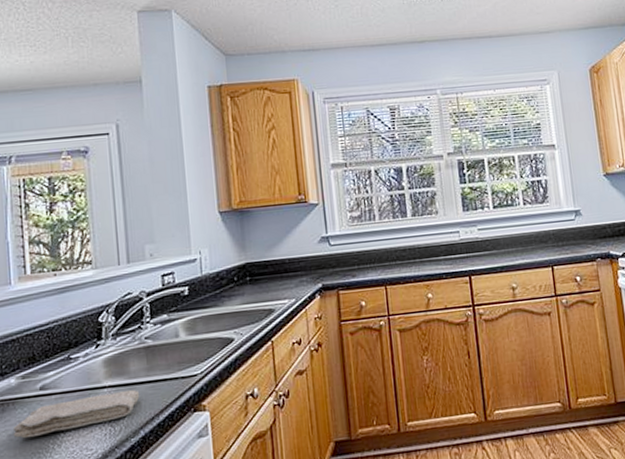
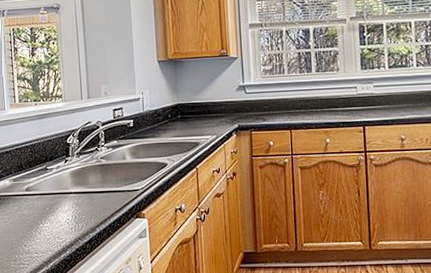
washcloth: present [12,390,140,439] -> none [7,196,97,226]

